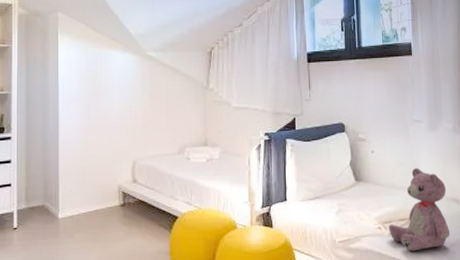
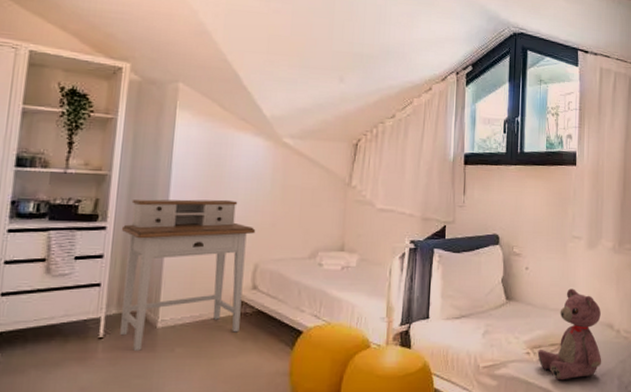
desk: none [23,108,131,238] -> present [120,199,256,351]

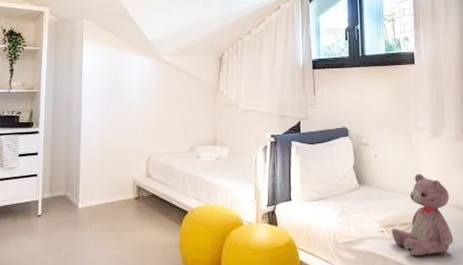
desk: present [120,199,256,351] -> none [49,107,147,226]

